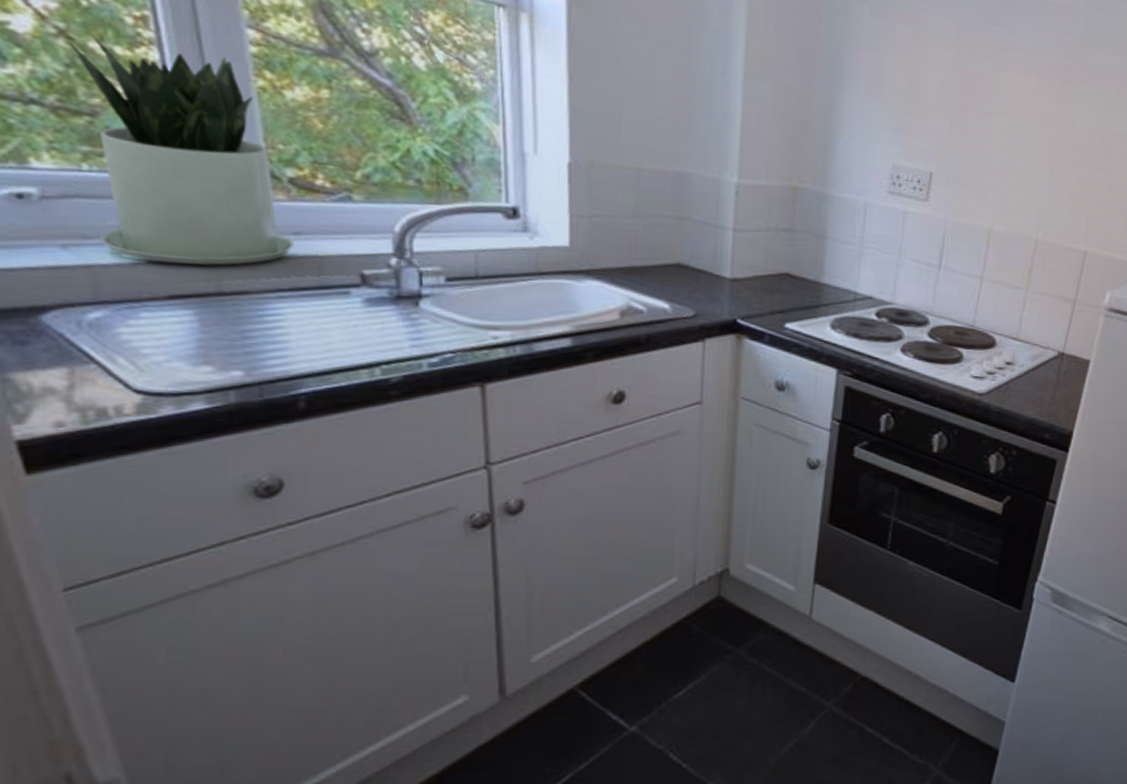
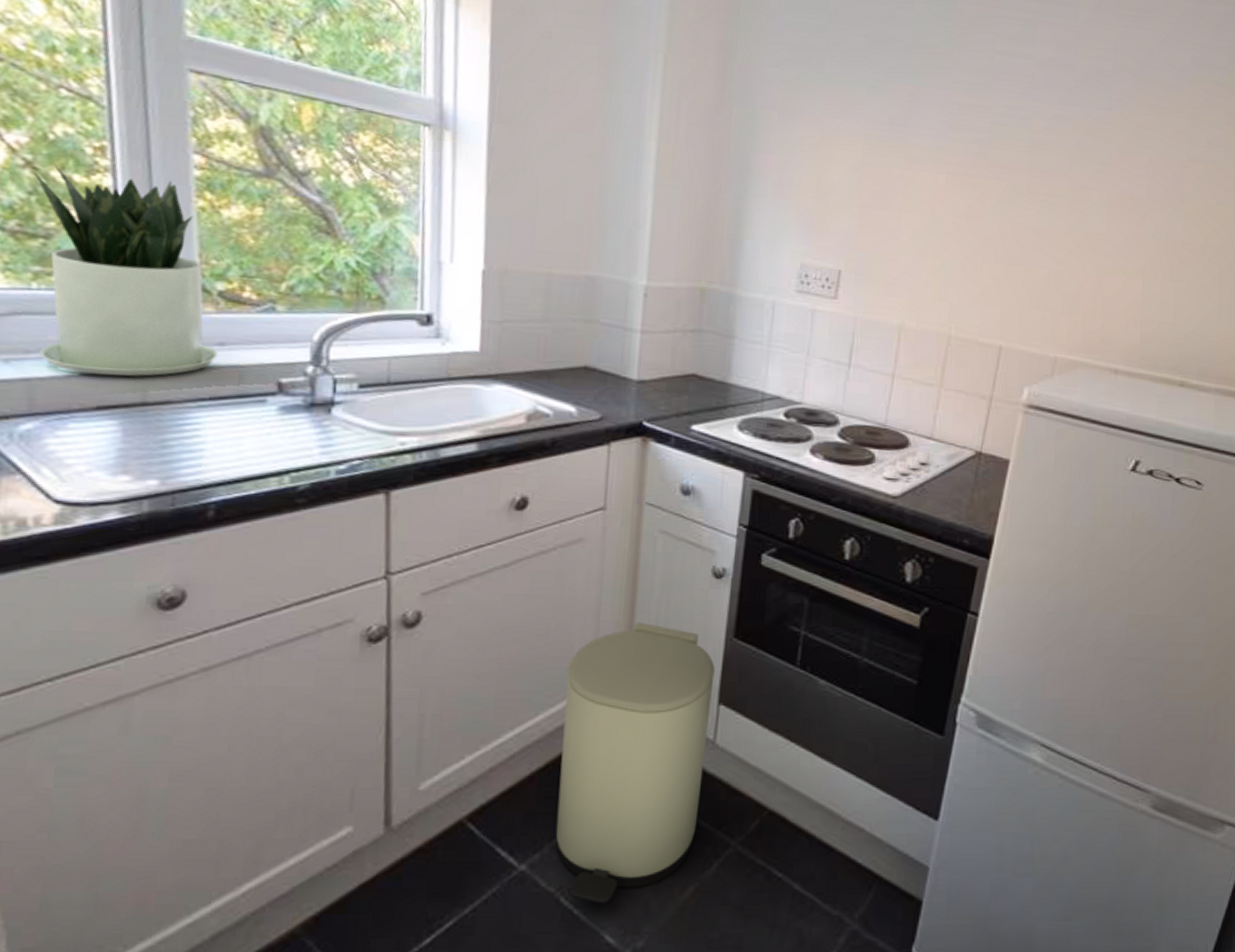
pedal bin: none [663,509,810,759] -> present [555,621,715,904]

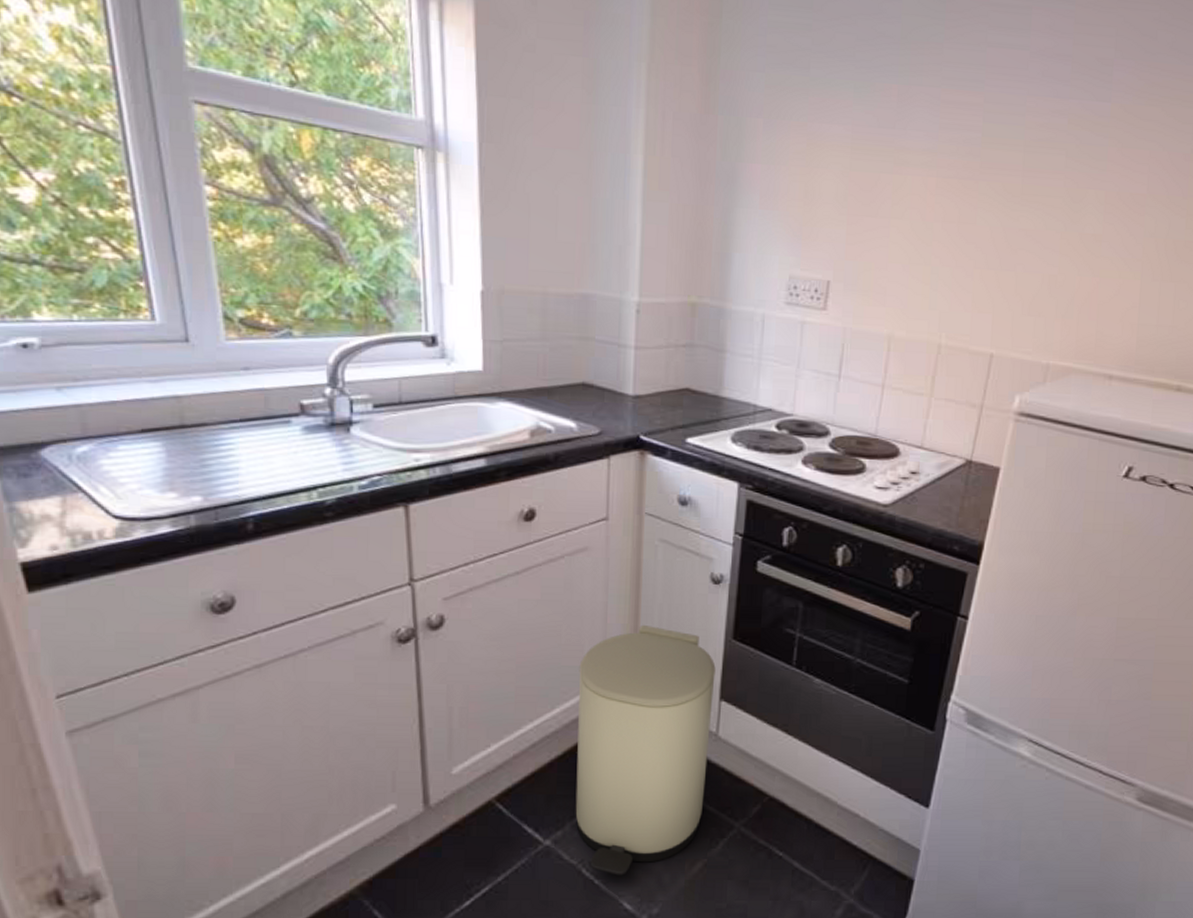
planter: present [33,165,217,377] -> none [63,201,243,401]

